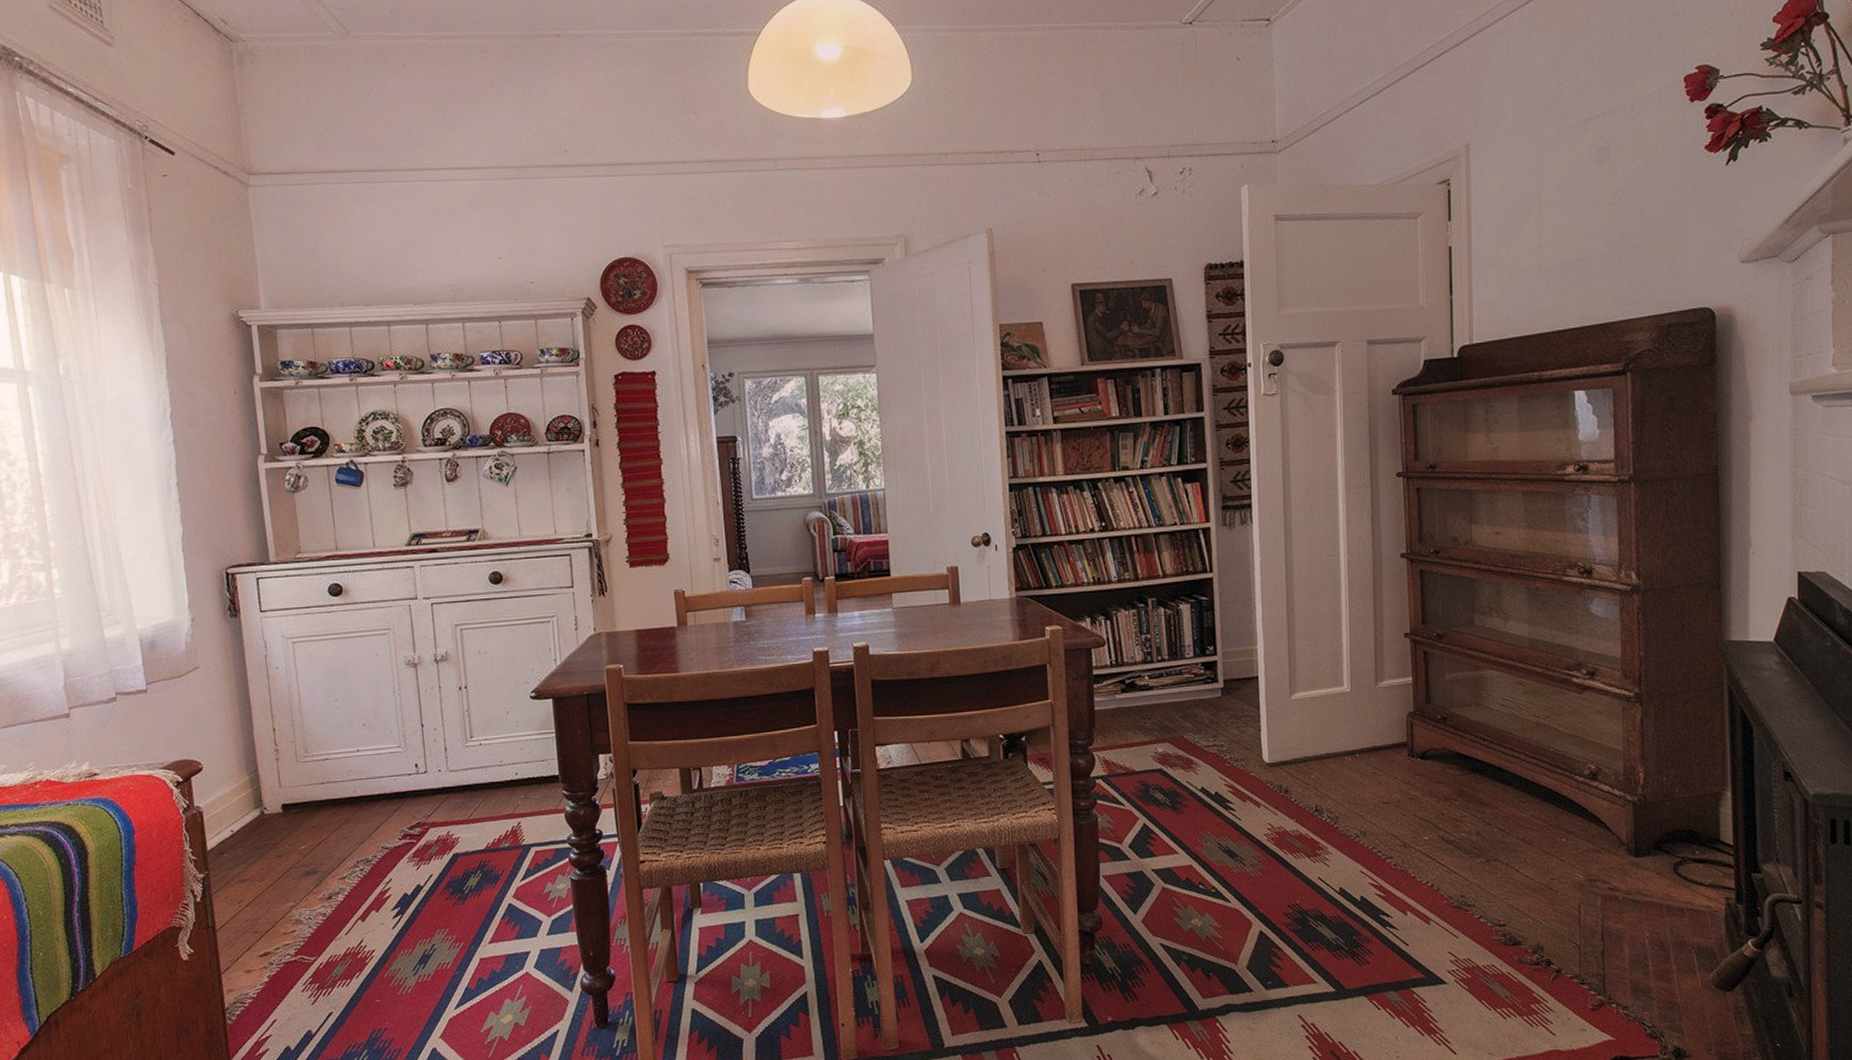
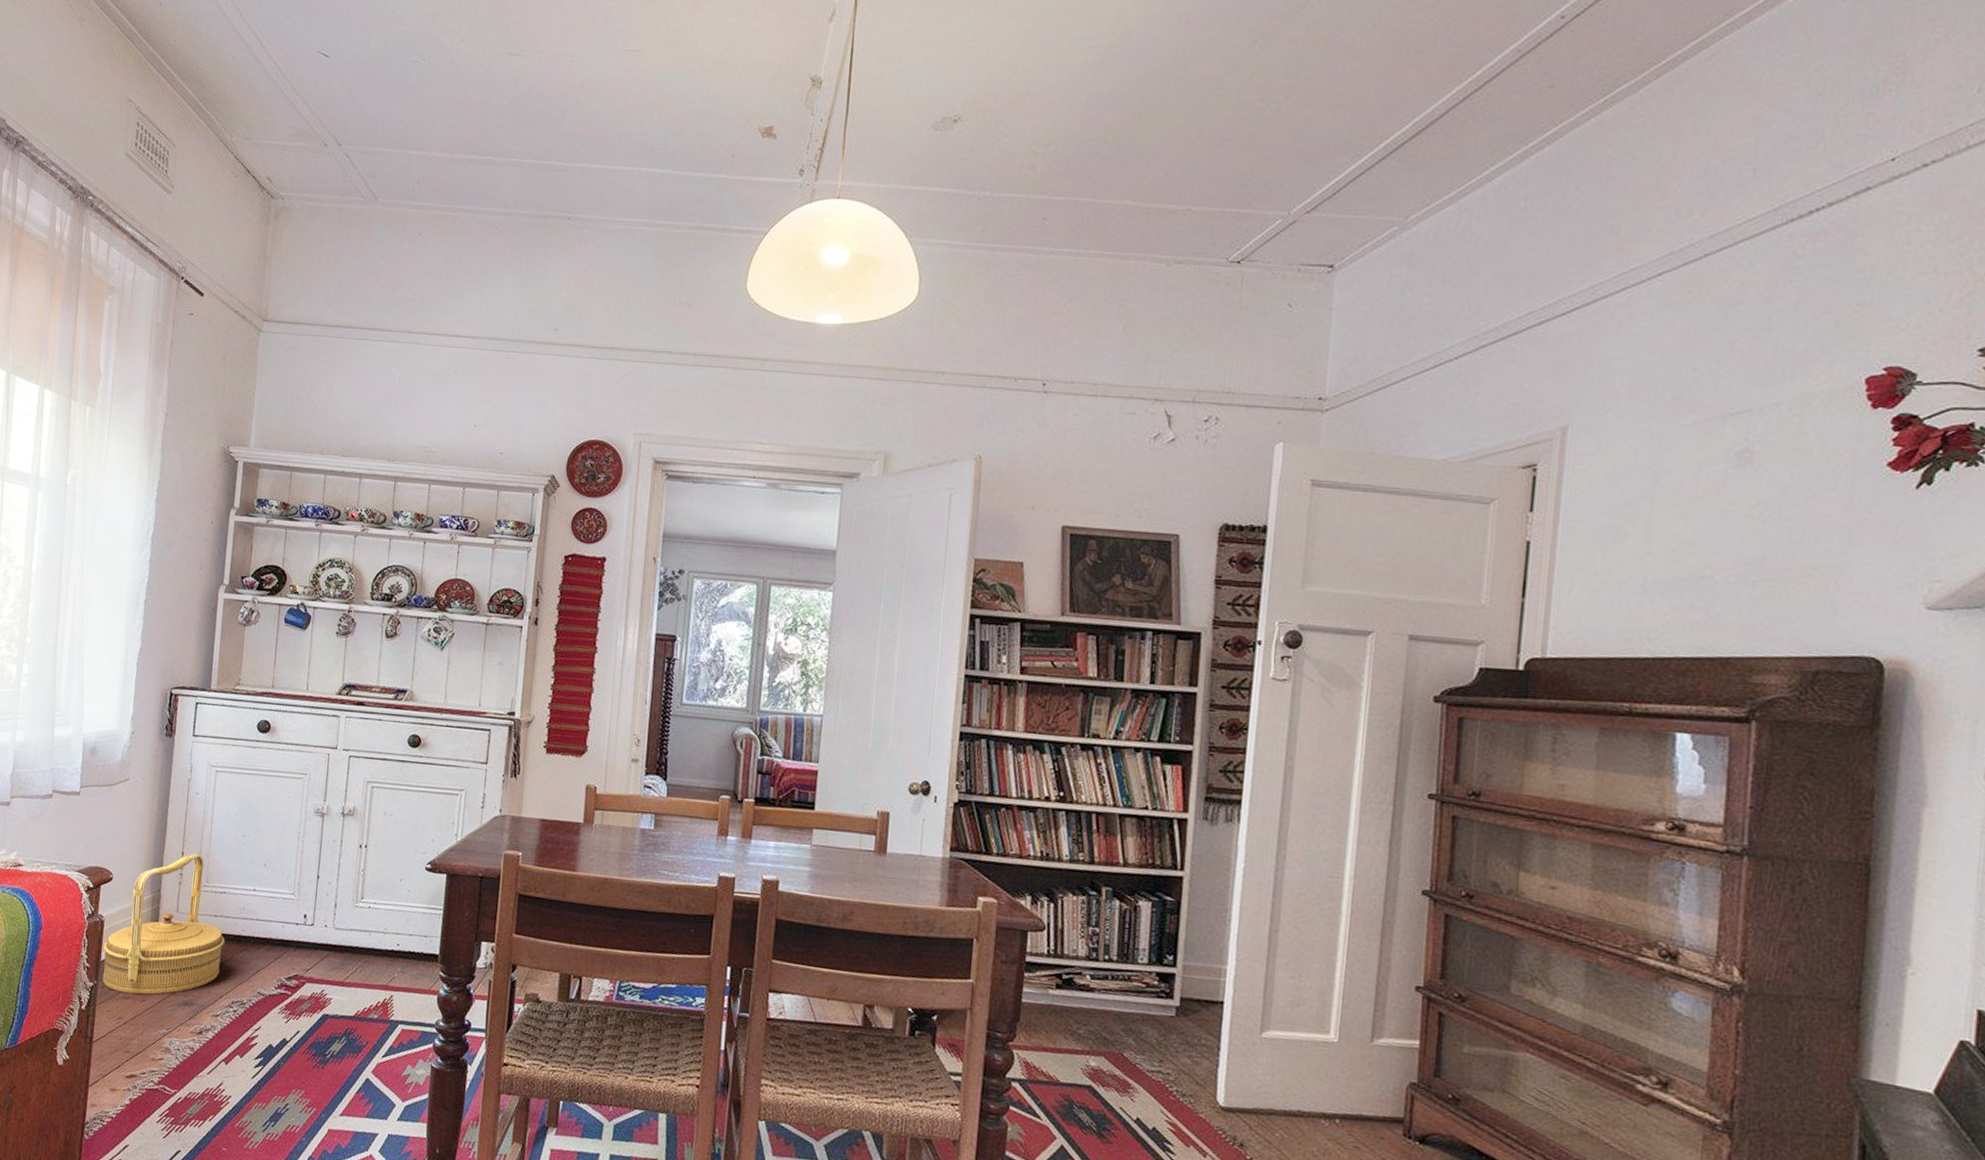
woven basket: none [207,727,338,877] -> present [102,853,225,995]

